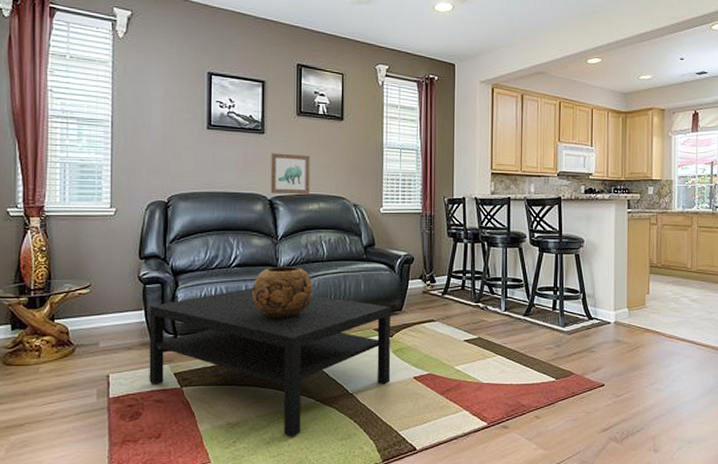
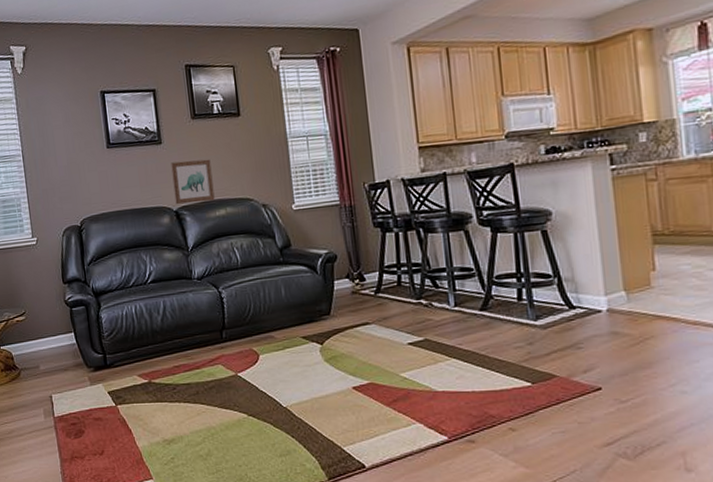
coffee table: present [149,288,391,437] -> none [78,303,327,454]
decorative bowl: present [252,266,314,319] -> none [170,277,232,333]

